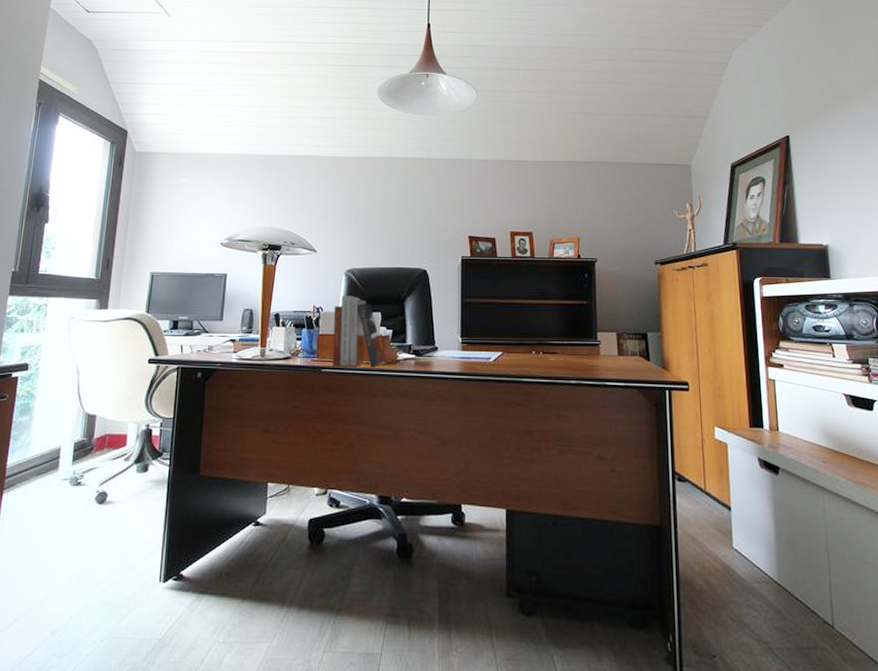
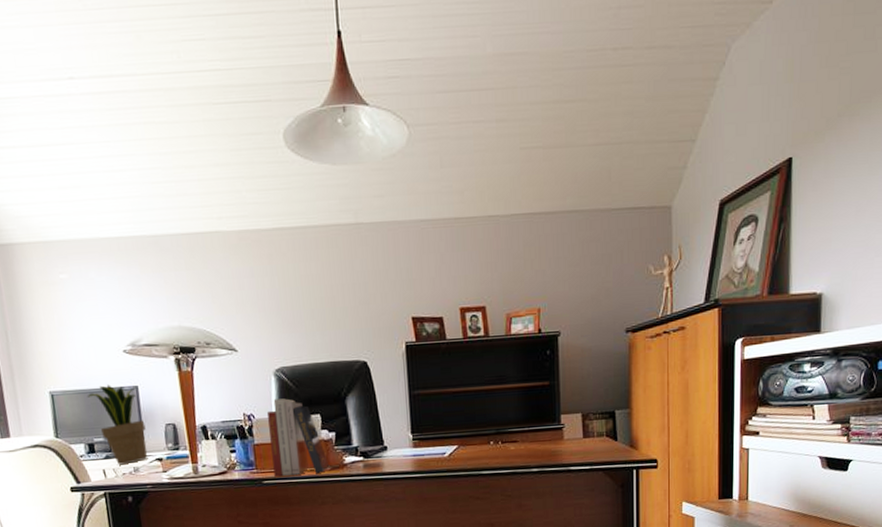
potted plant: none [181,271,226,343] -> present [87,385,148,465]

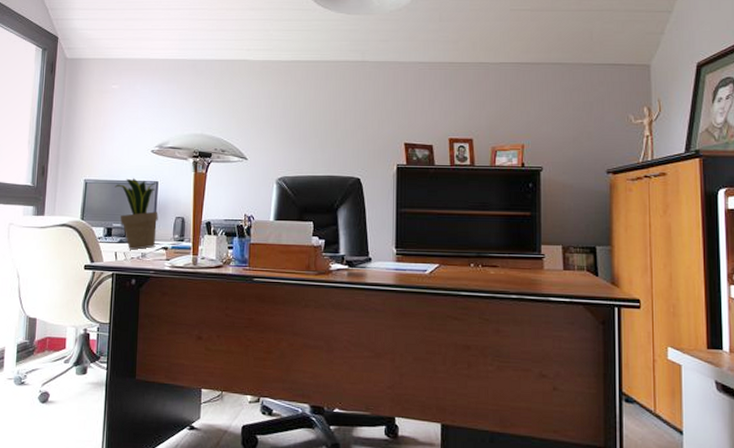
books: present [268,398,330,478] -> none [264,204,316,278]

